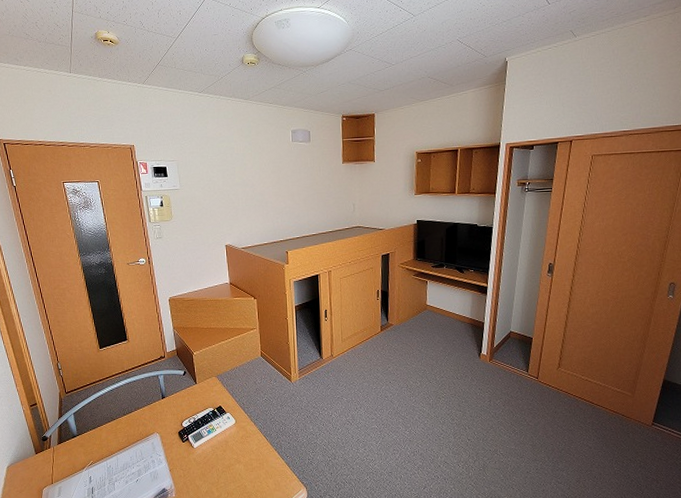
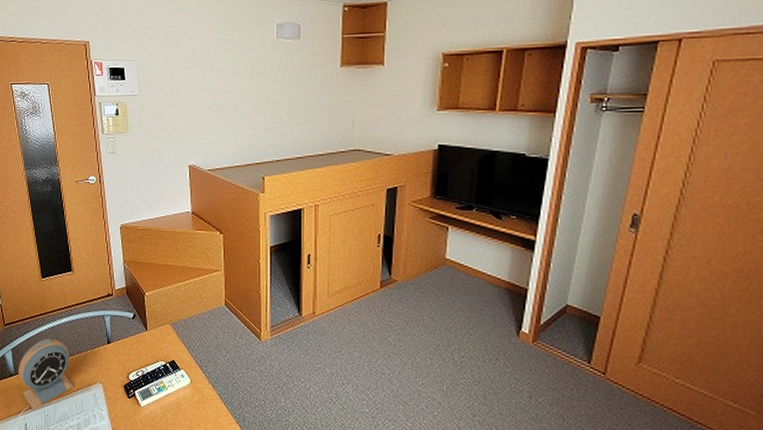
alarm clock: none [80,400,134,464] -> present [18,338,74,410]

